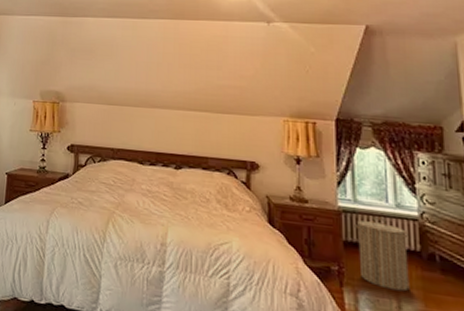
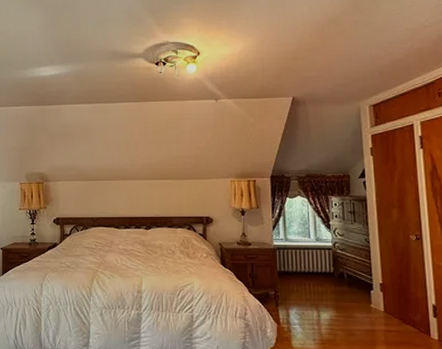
laundry hamper: present [354,216,410,292] -> none [286,250,326,304]

